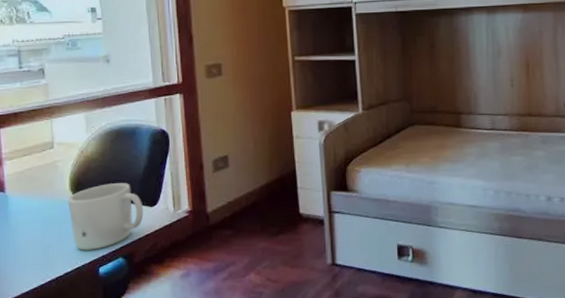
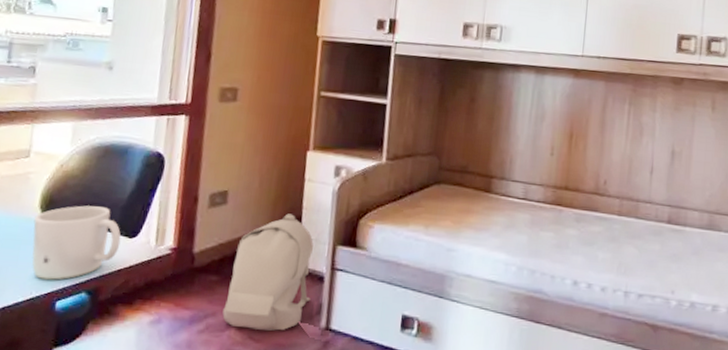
backpack: none [241,168,315,272] -> present [222,213,314,331]

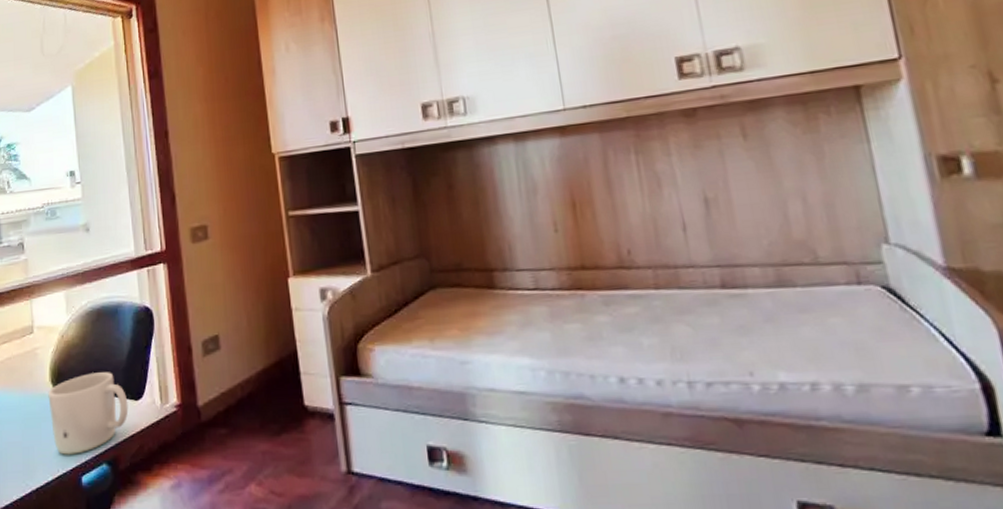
backpack: present [222,213,314,331] -> none [239,349,325,482]

